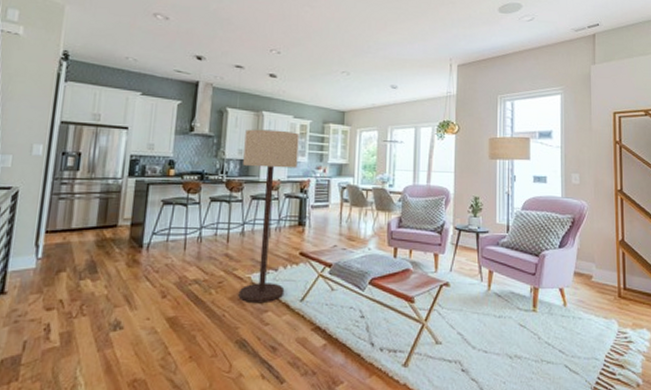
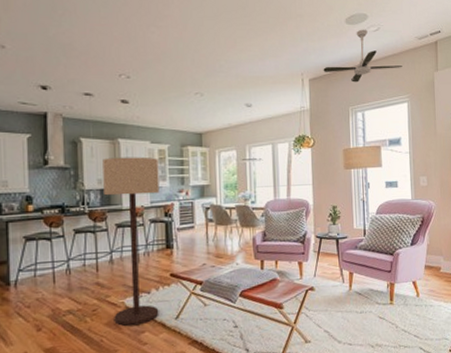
ceiling fan: none [473,18,557,71] -> present [323,29,402,83]

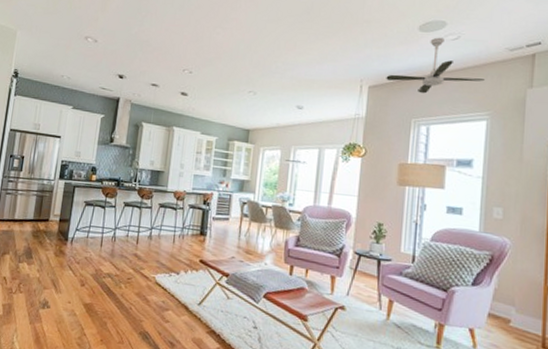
floor lamp: present [102,157,160,326] -> none [144,142,205,302]

